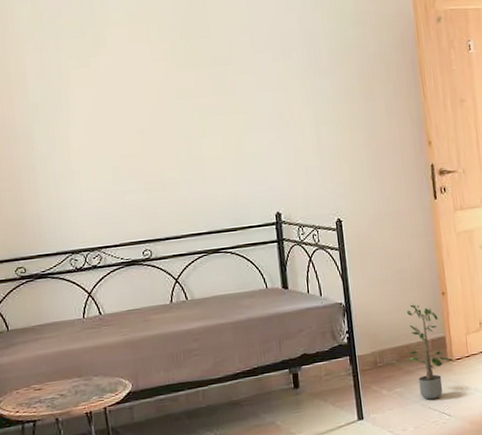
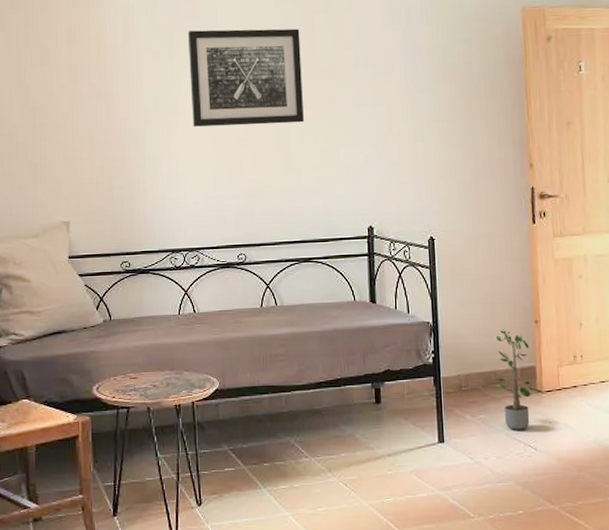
wall art: none [72,15,203,121] -> present [187,28,304,127]

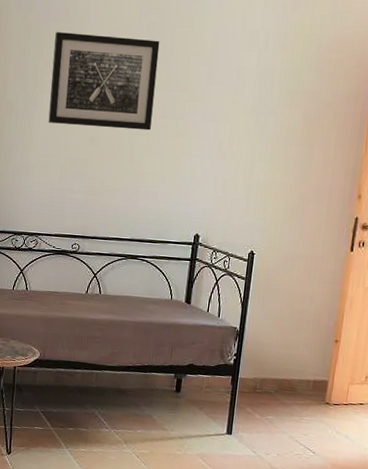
potted plant: present [496,329,542,430] -> none [287,343,330,435]

